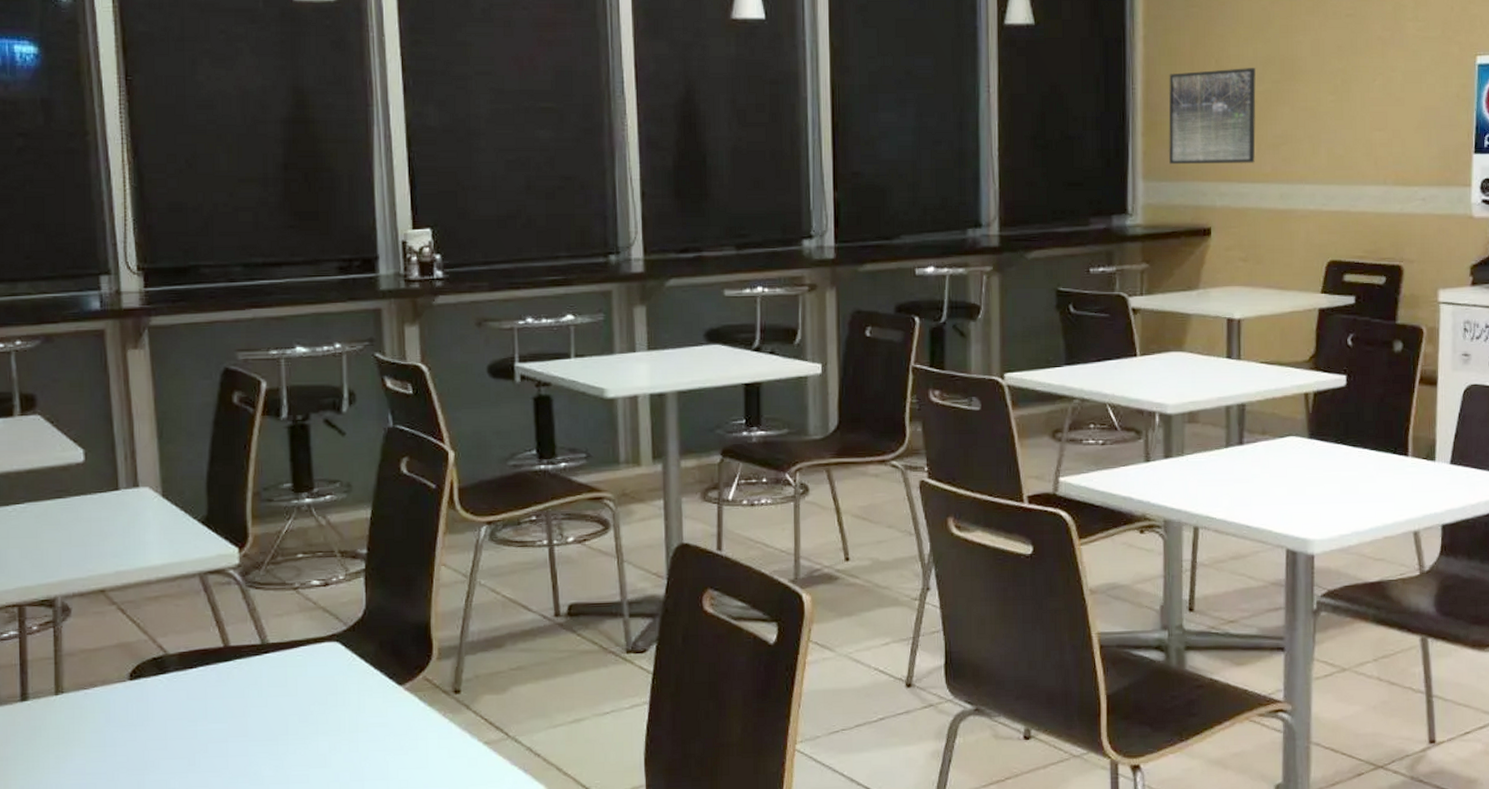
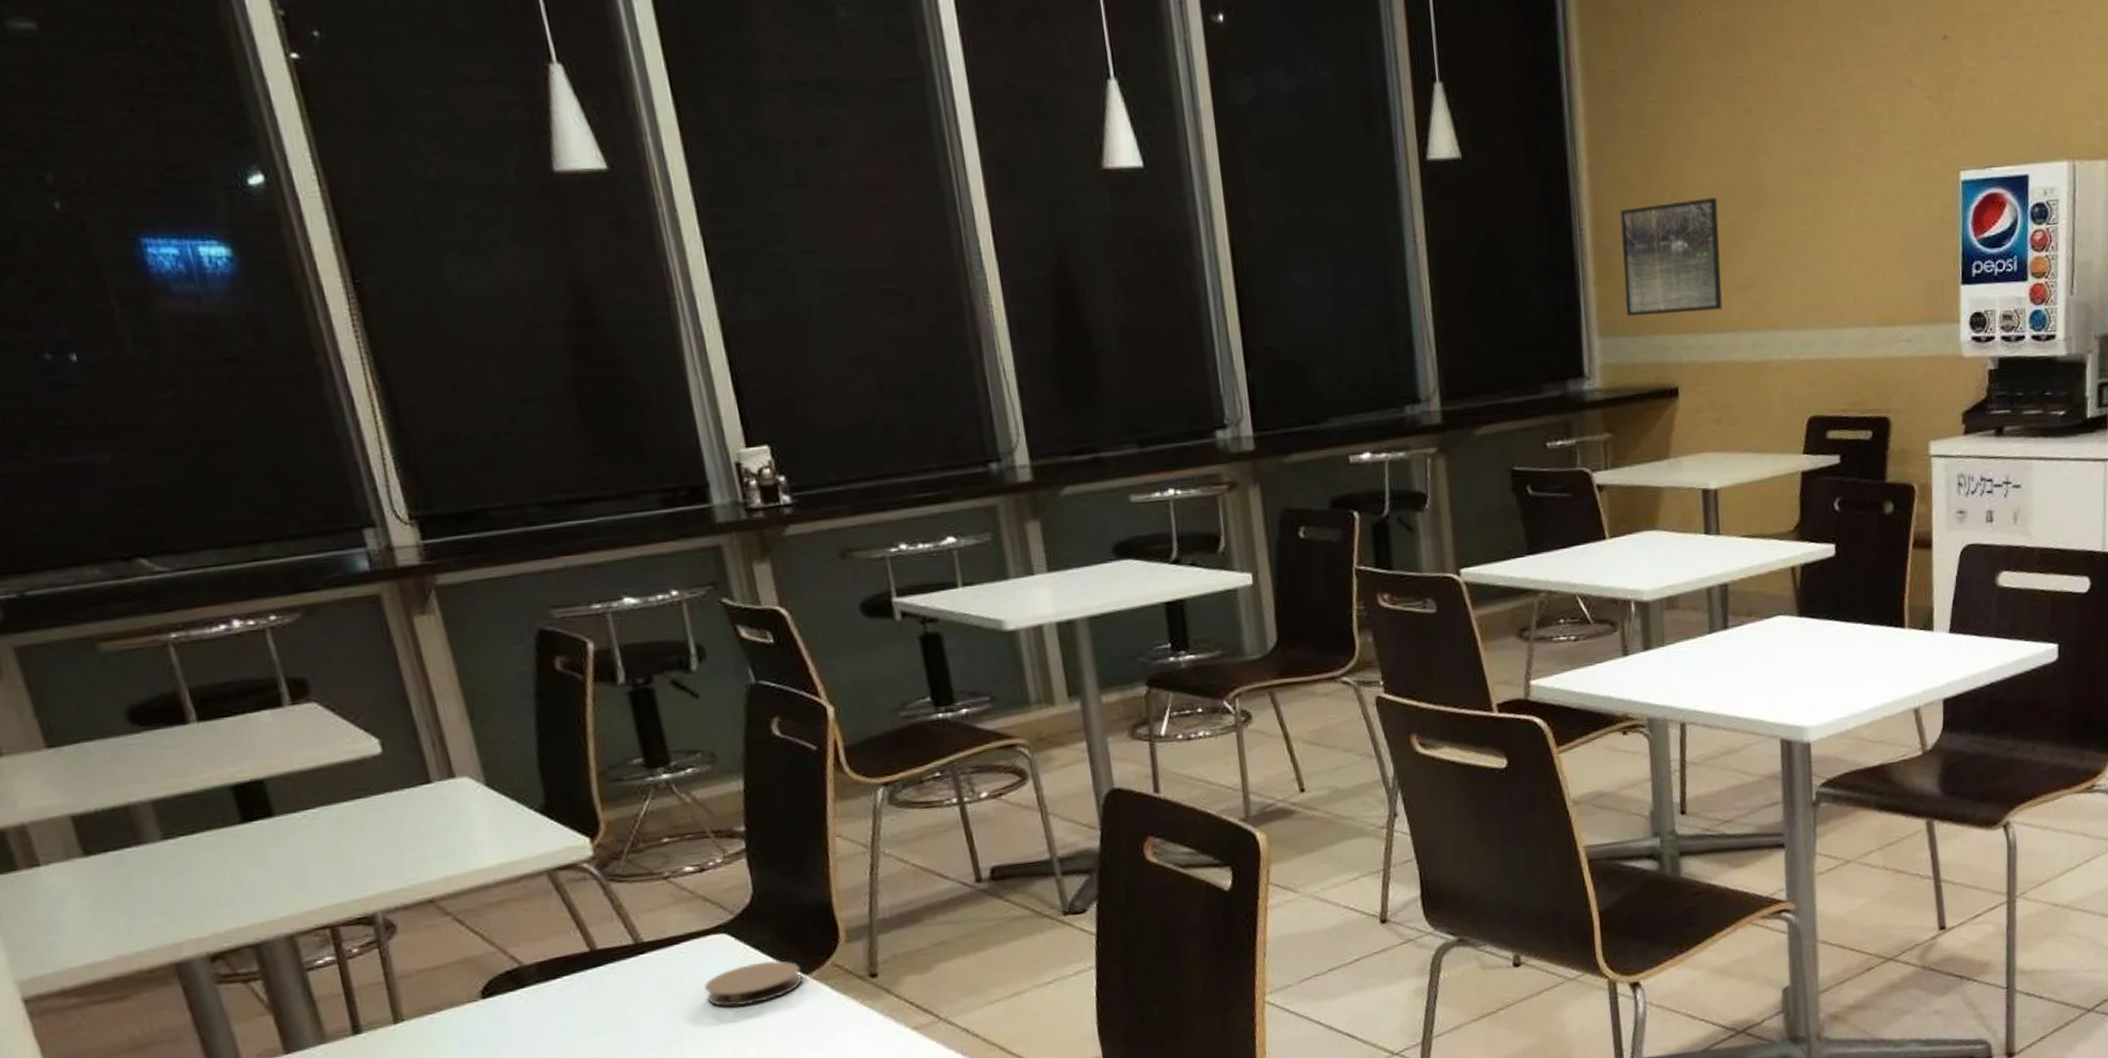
coaster: none [314,670,396,708] -> present [704,960,802,1007]

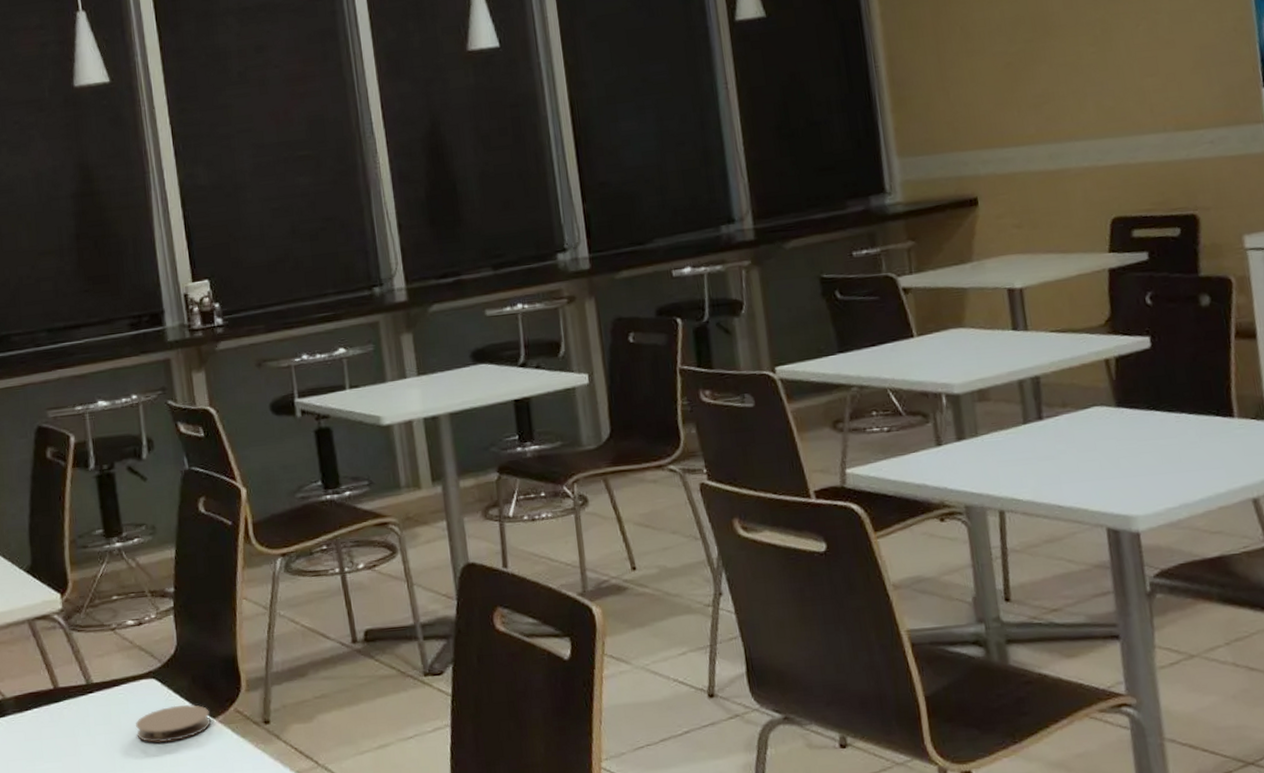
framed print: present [1620,198,1722,317] -> none [912,30,1017,138]

